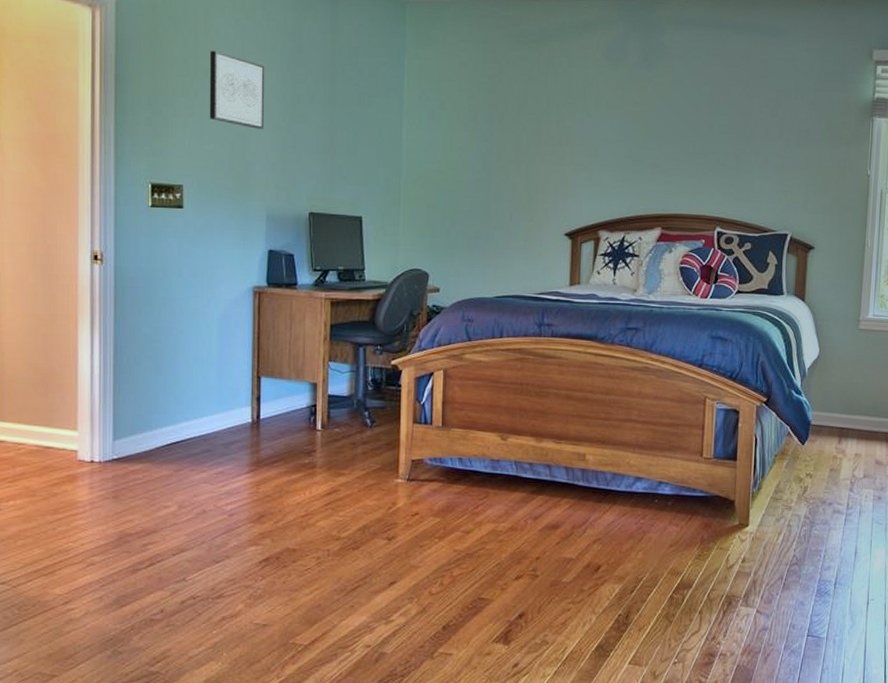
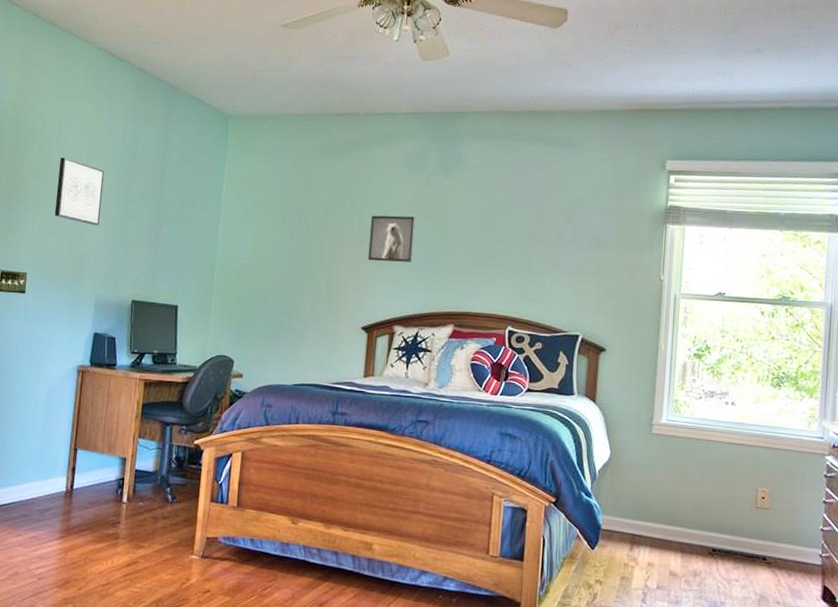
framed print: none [568,112,618,163] -> present [368,215,416,263]

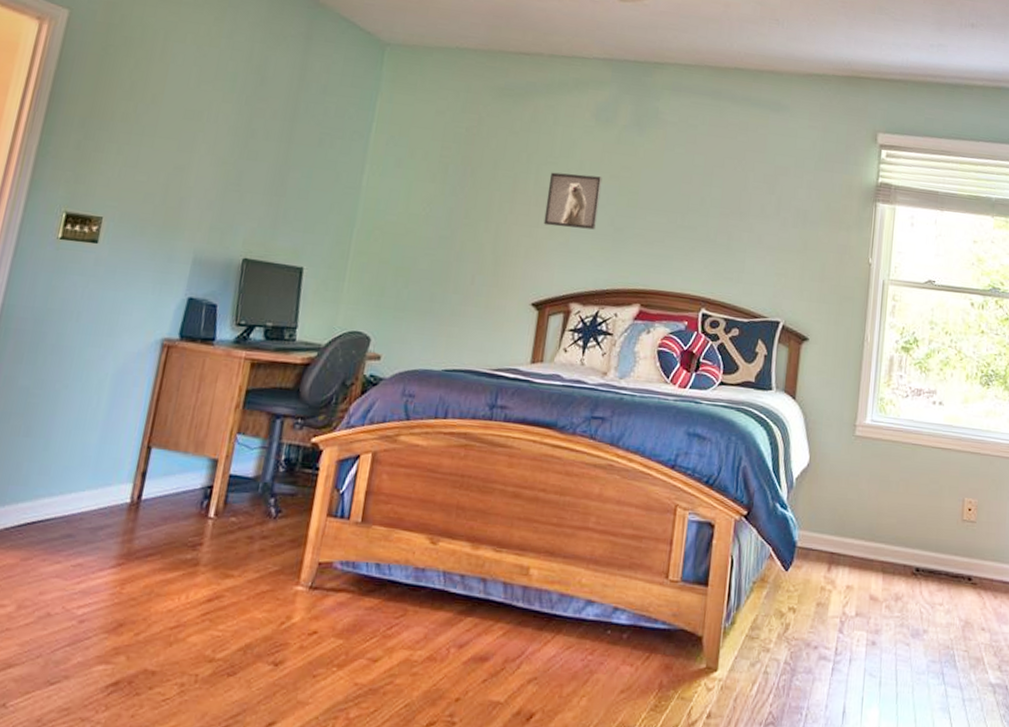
wall art: present [54,158,105,226] -> none [147,76,221,163]

